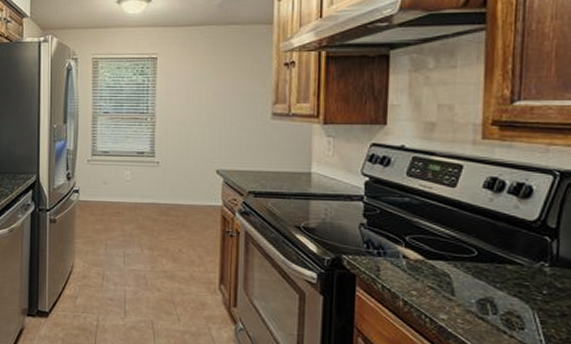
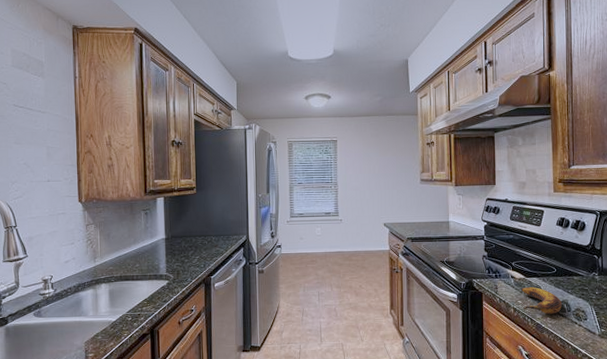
banana: none [416,273,483,316] -> present [520,287,562,314]

